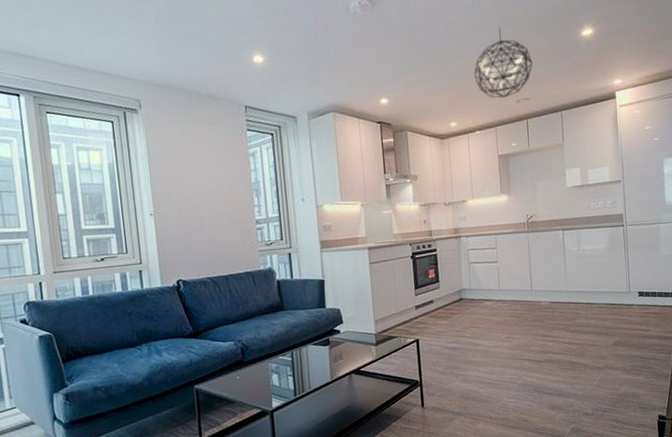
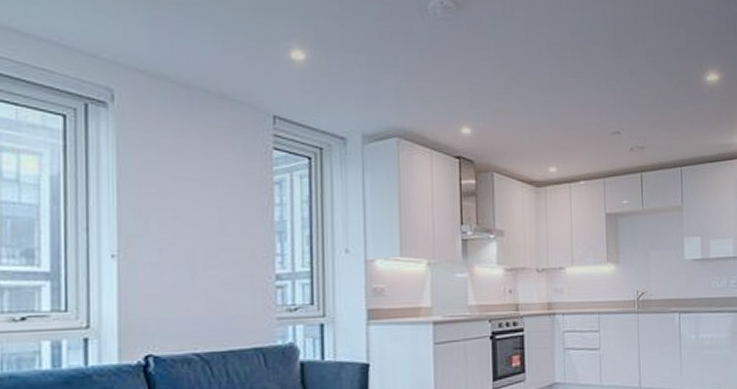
pendant light: present [474,26,533,98] -> none [580,56,650,144]

